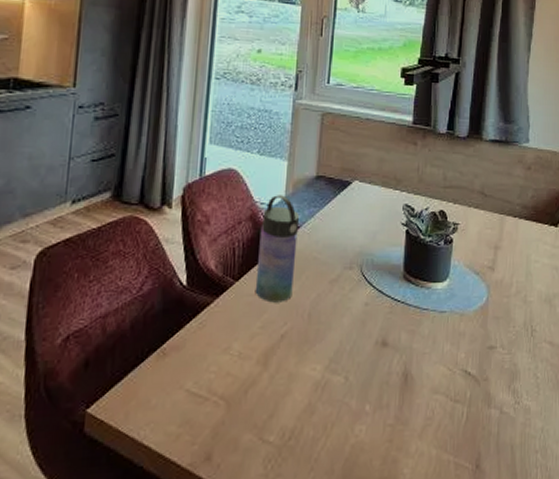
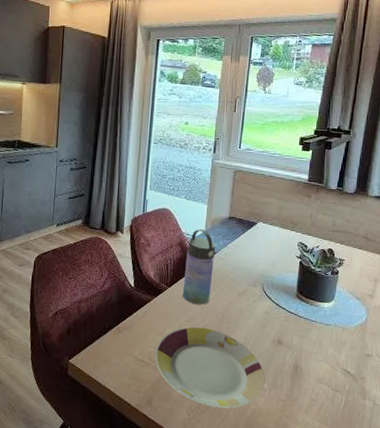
plate: none [215,334,367,451] -> present [154,326,265,409]

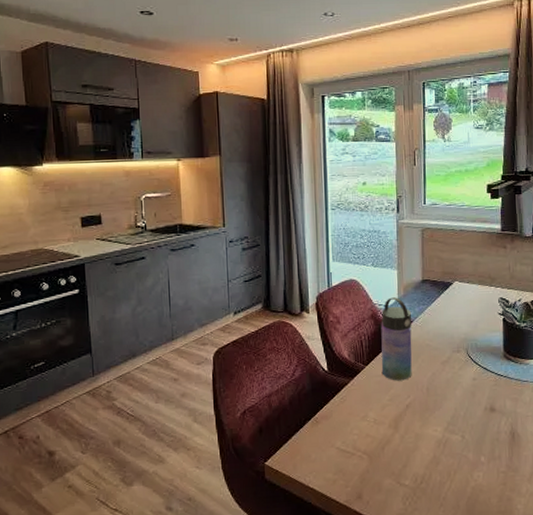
plate: present [154,326,265,409] -> none [358,404,482,491]

